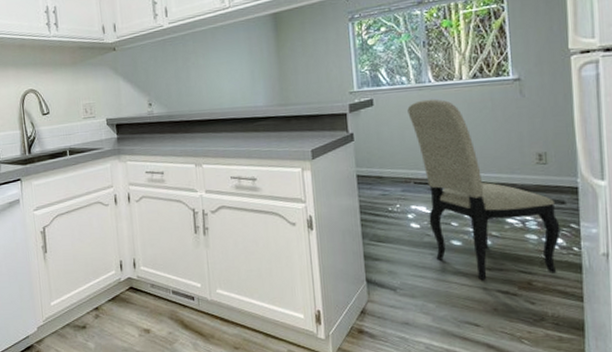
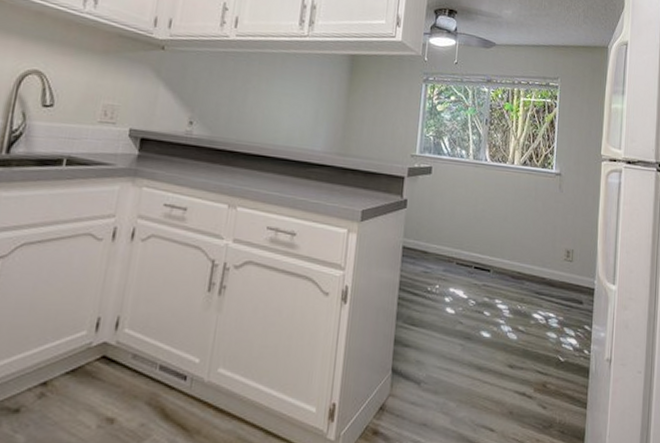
dining chair: present [407,99,561,280] -> none [462,177,576,378]

